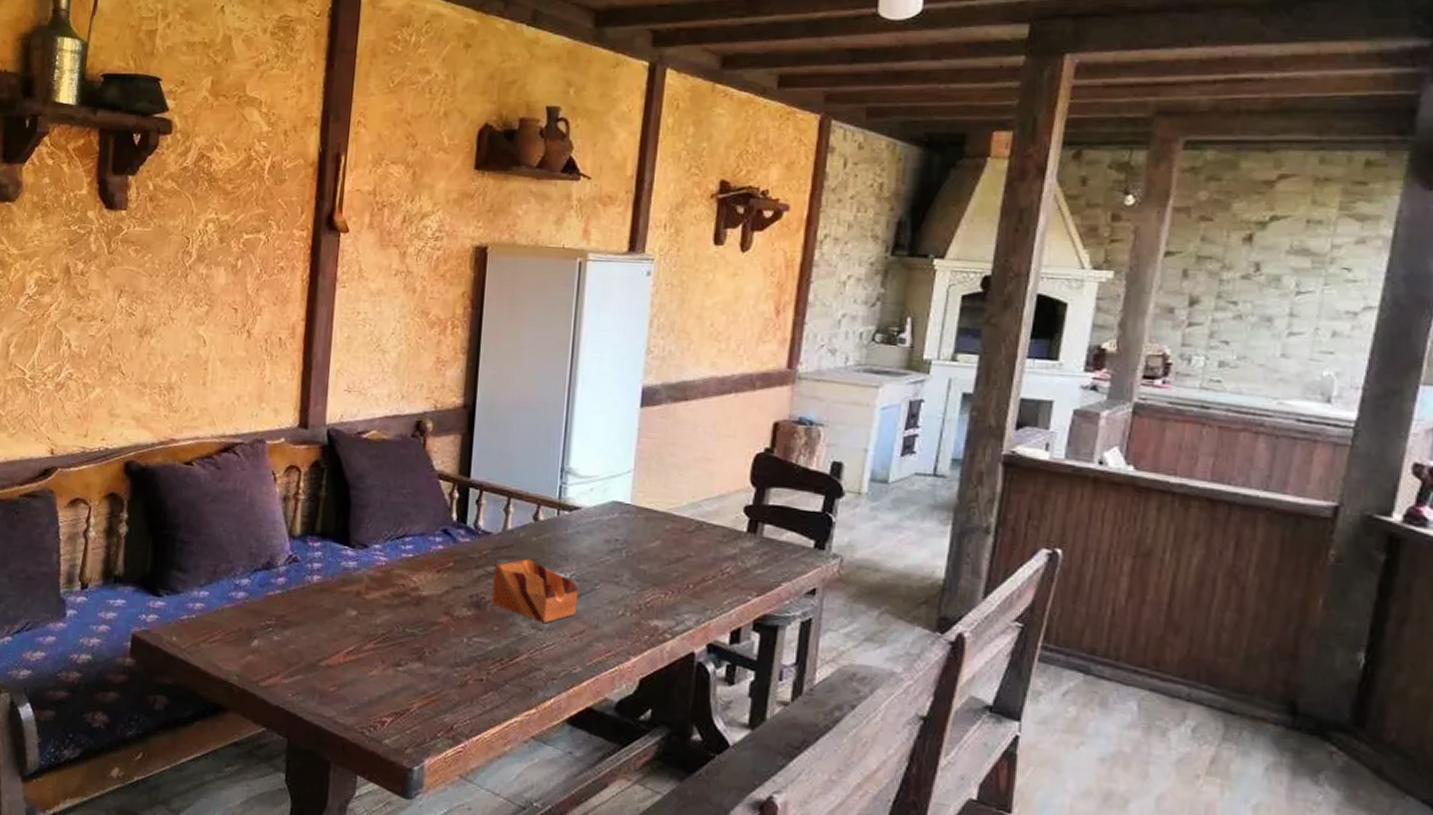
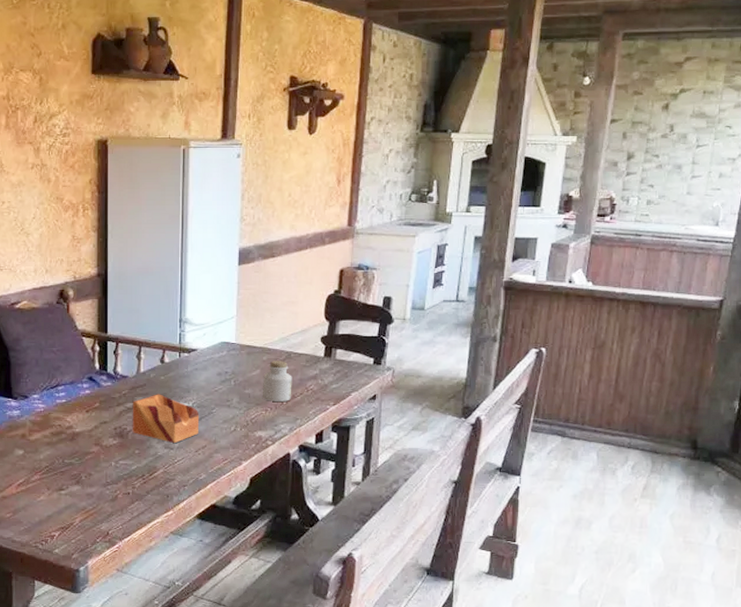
jar: none [661,531,703,586] -> present [262,360,292,403]

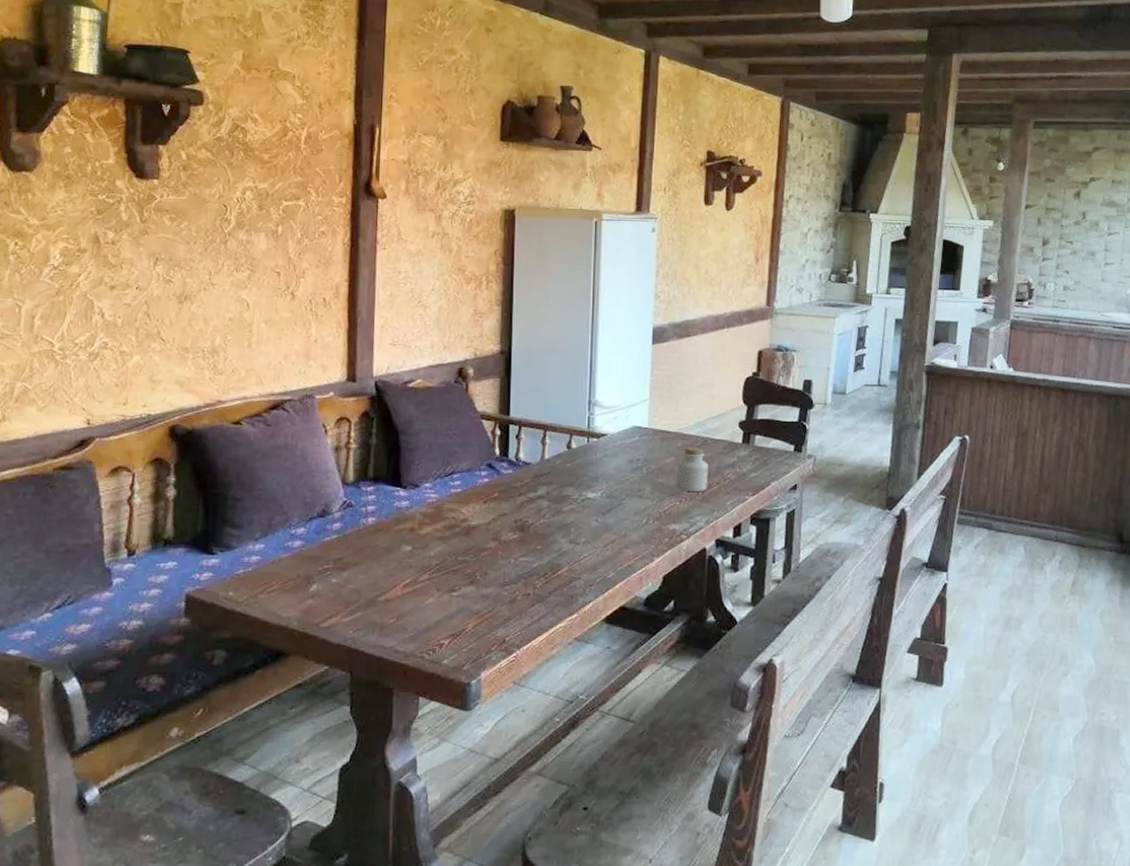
wooden bowl: present [132,394,200,443] -> none [534,483,609,537]

